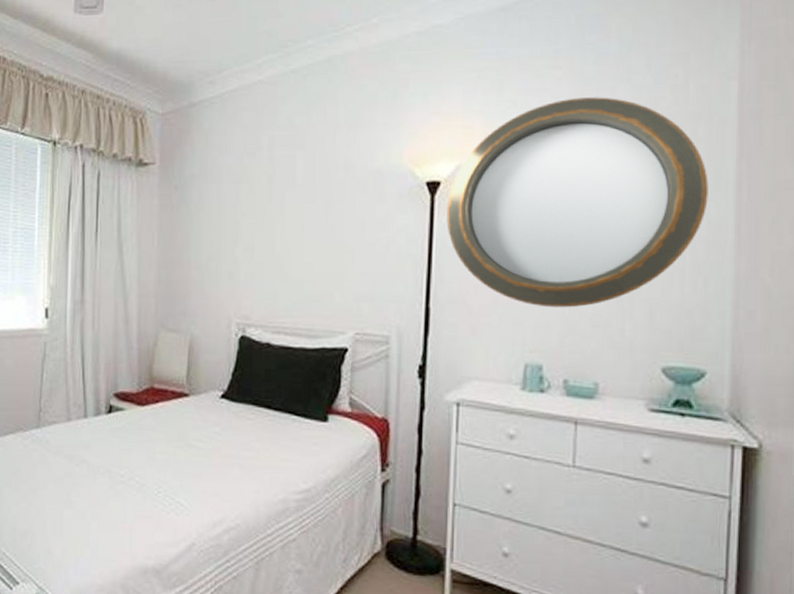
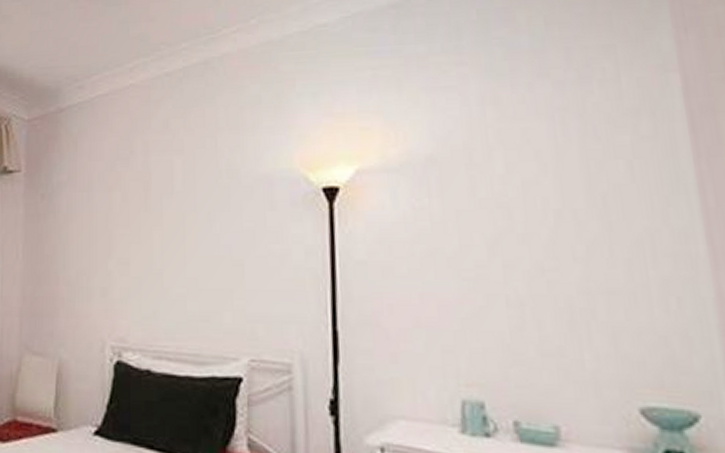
home mirror: present [447,97,708,308] -> none [348,93,667,333]

